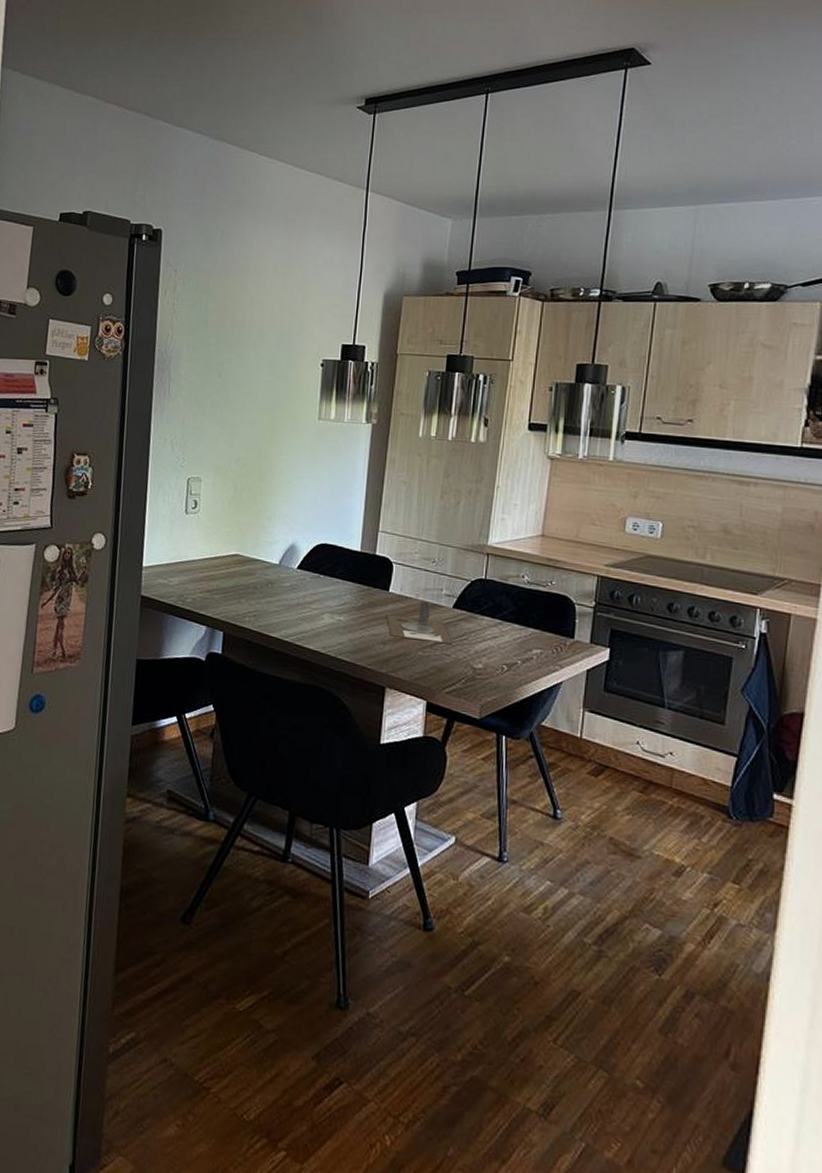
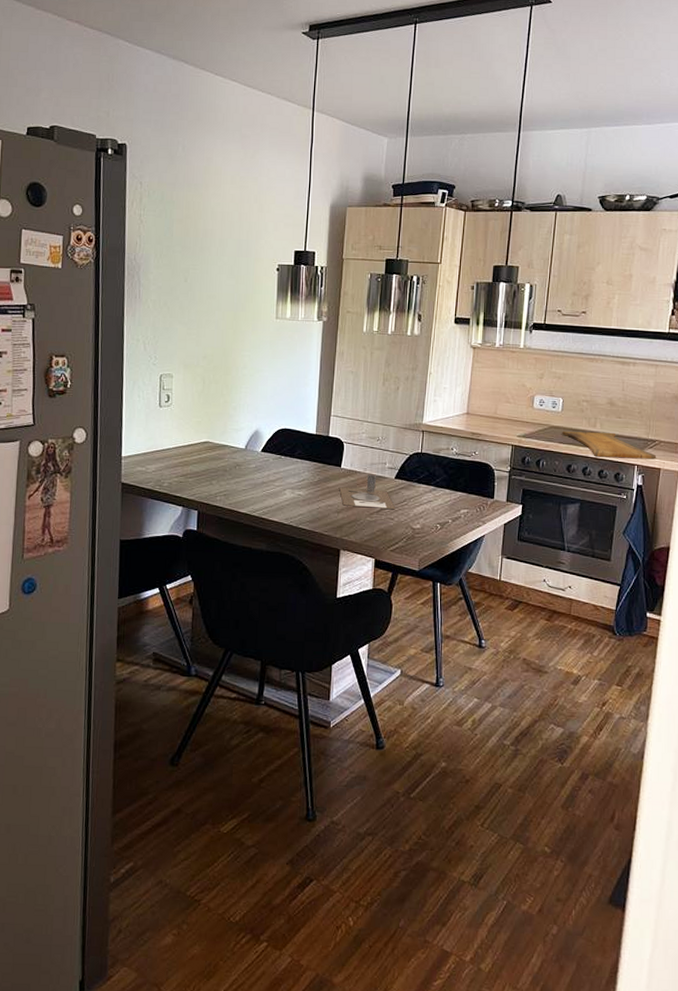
cutting board: none [661,561,786,602] -> present [562,430,657,460]

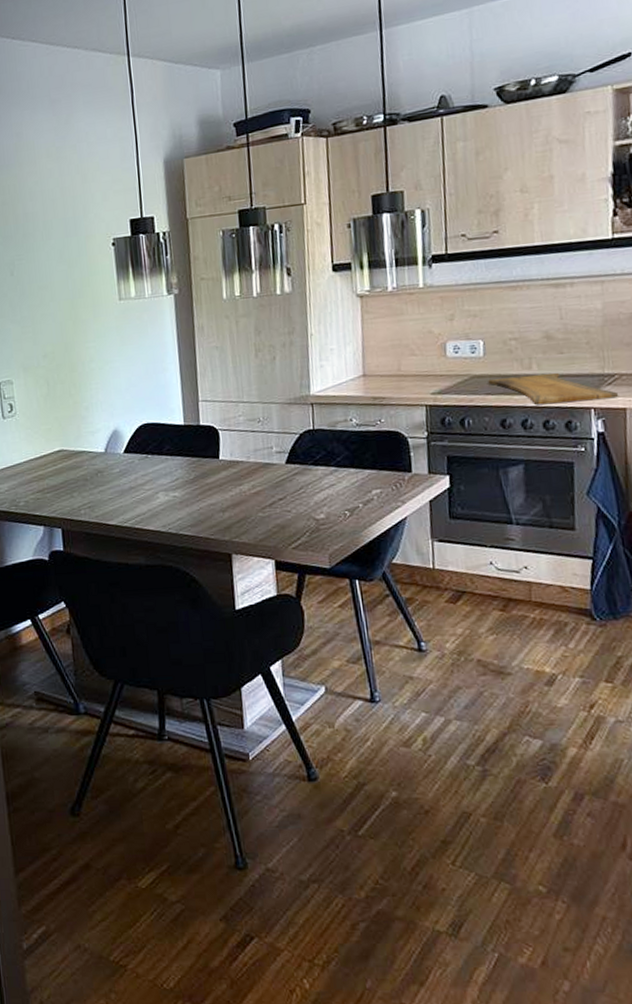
place setting: present [339,474,396,509] -> none [220,462,292,503]

